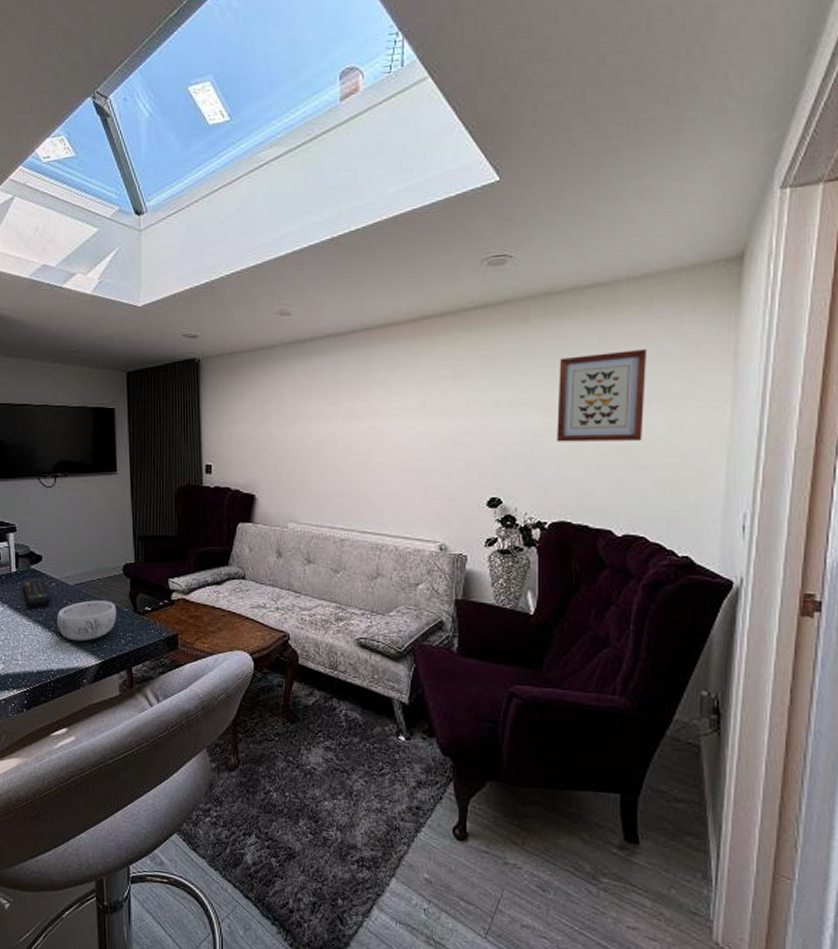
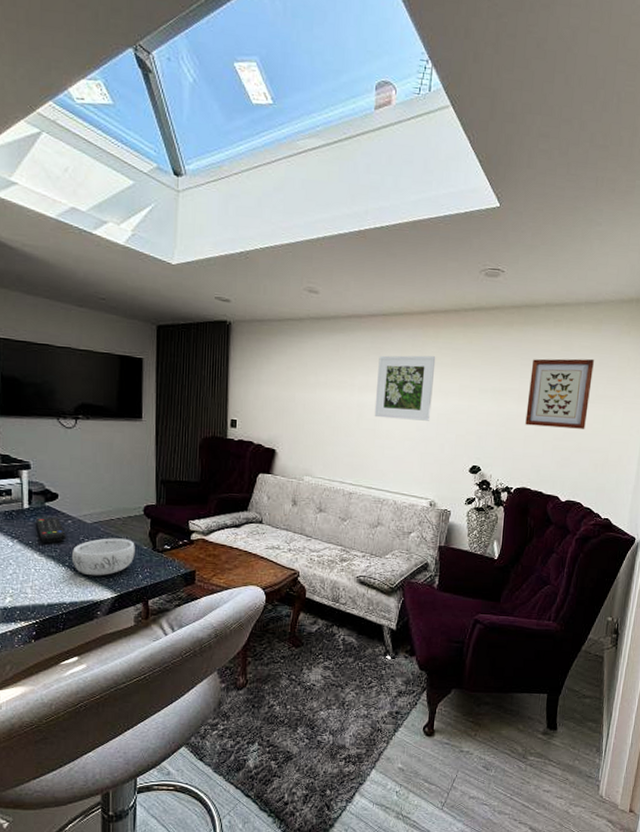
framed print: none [363,368,434,449] -> present [374,355,436,421]

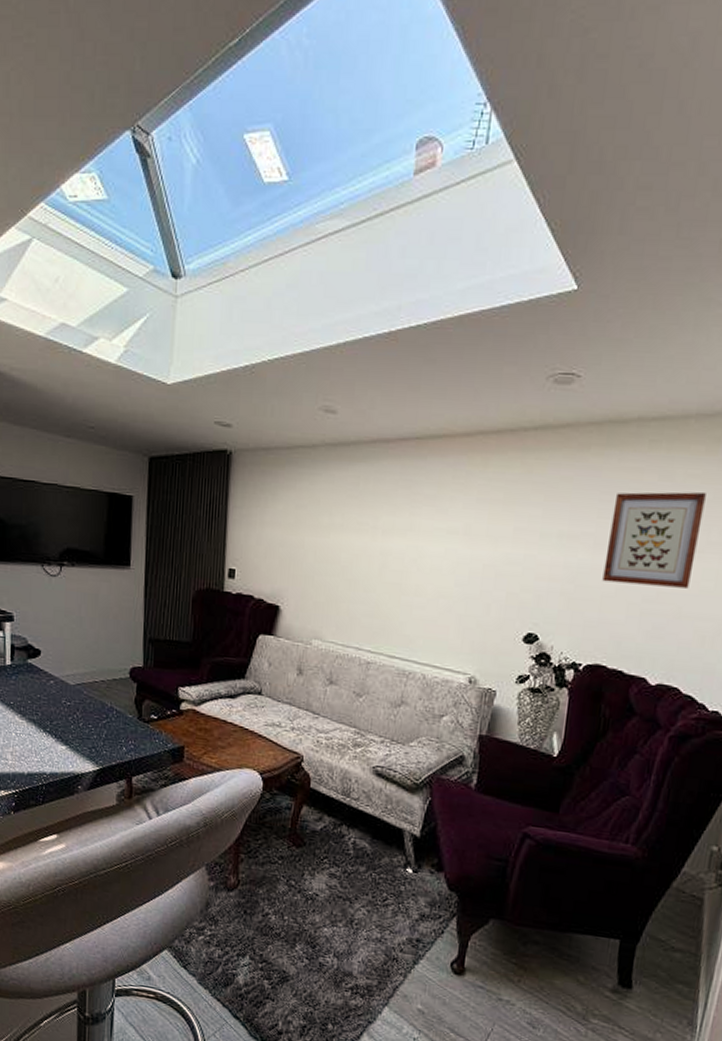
remote control: present [36,517,66,543] -> none [18,676,48,705]
decorative bowl: present [72,538,135,576] -> none [54,702,120,745]
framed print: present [374,355,436,421] -> none [401,489,484,574]

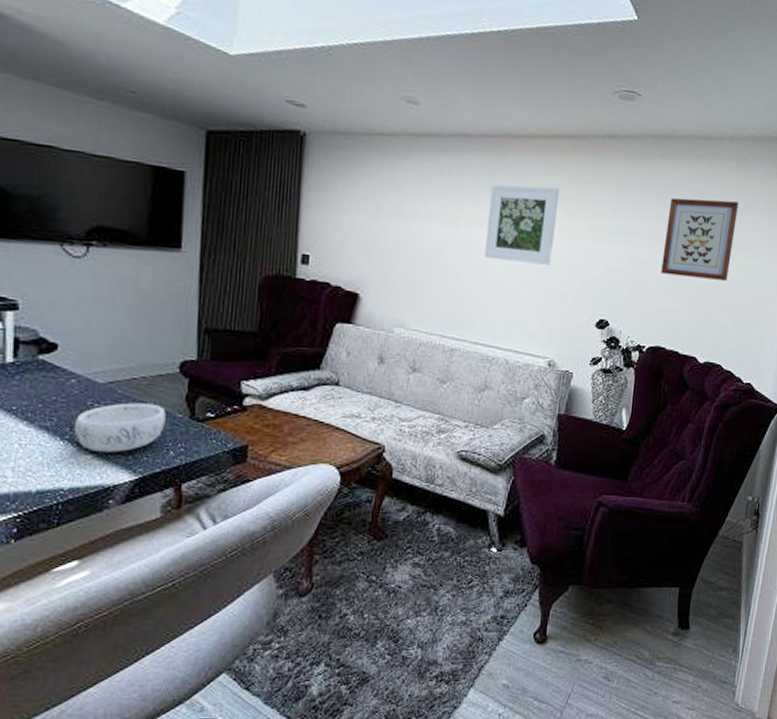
decorative bowl: none [54,702,120,745] -> present [75,403,166,453]
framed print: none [401,489,484,574] -> present [484,184,560,265]

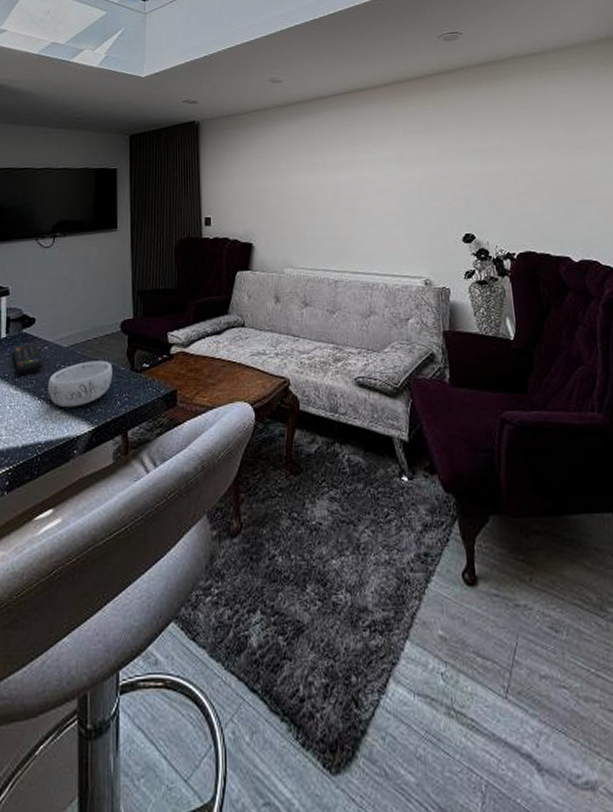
remote control: none [24,374,67,409] -> present [13,344,42,374]
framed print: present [484,184,560,265] -> none [348,124,411,196]
wall art: present [661,198,739,281] -> none [509,103,583,183]

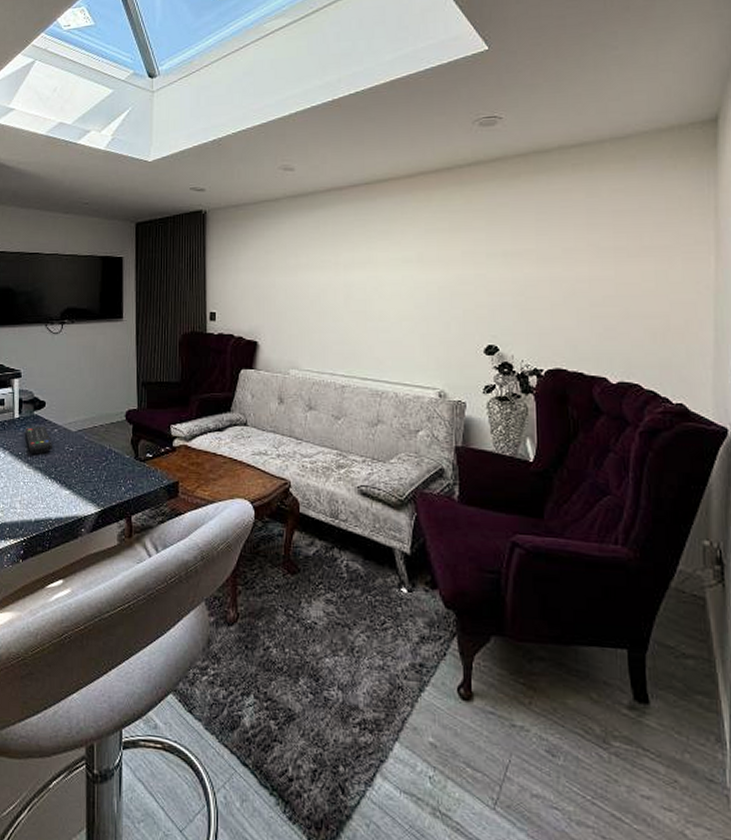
decorative bowl: present [48,360,113,408] -> none [58,447,118,489]

